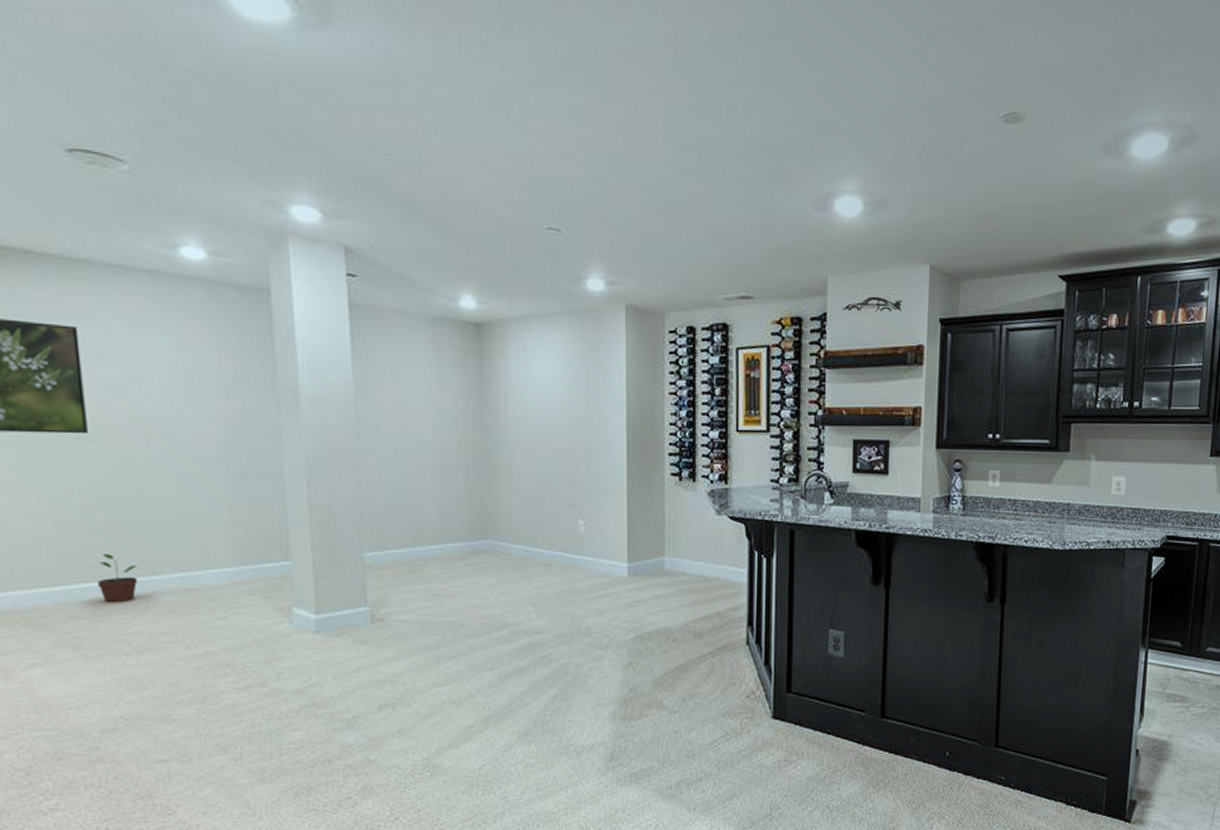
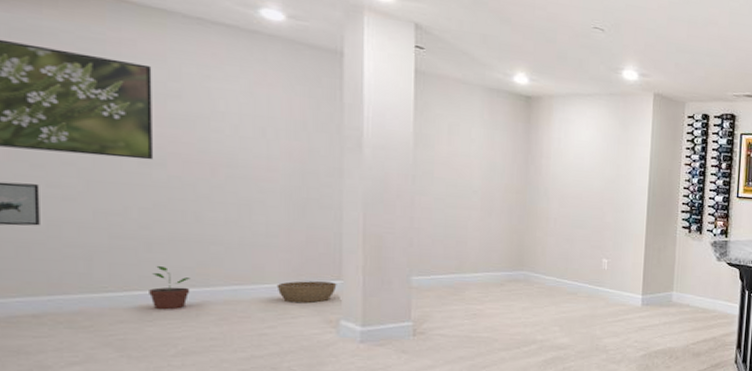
basket: none [223,563,286,588] -> present [277,281,337,303]

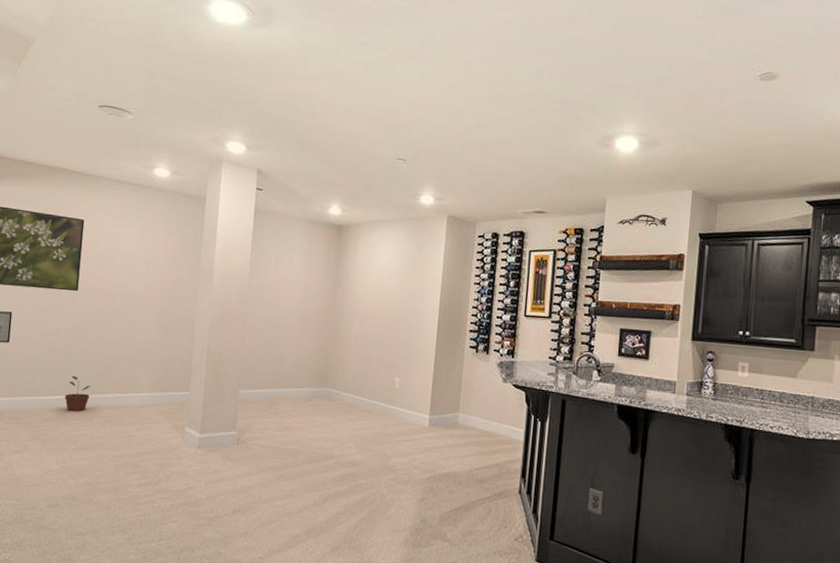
basket: present [277,281,337,303] -> none [145,391,186,410]

